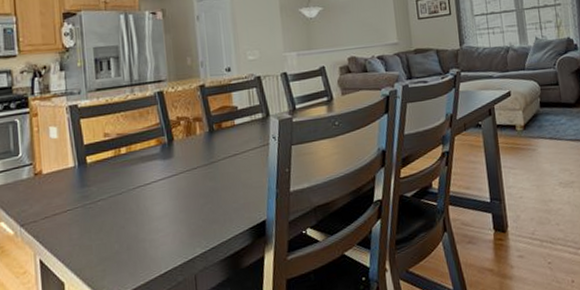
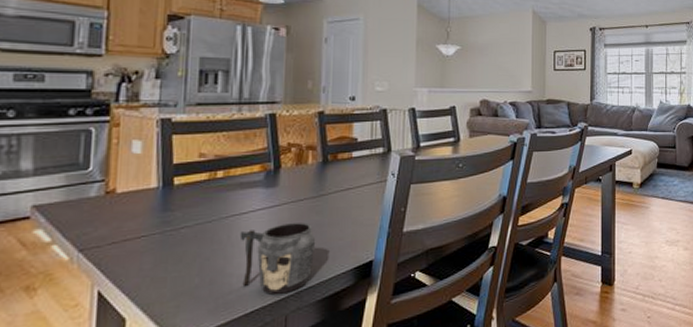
mug: none [146,189,213,256] -> present [239,223,316,295]

